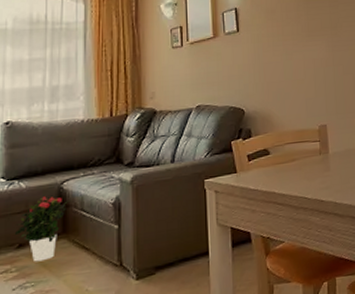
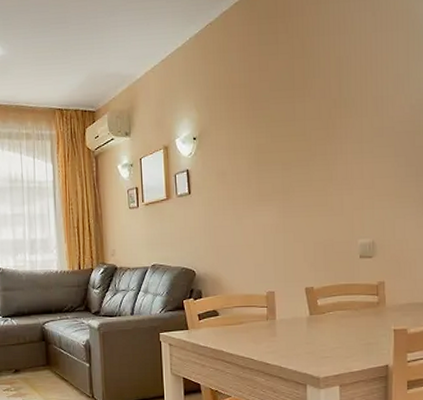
potted flower: present [14,196,70,262] -> none [11,333,50,386]

